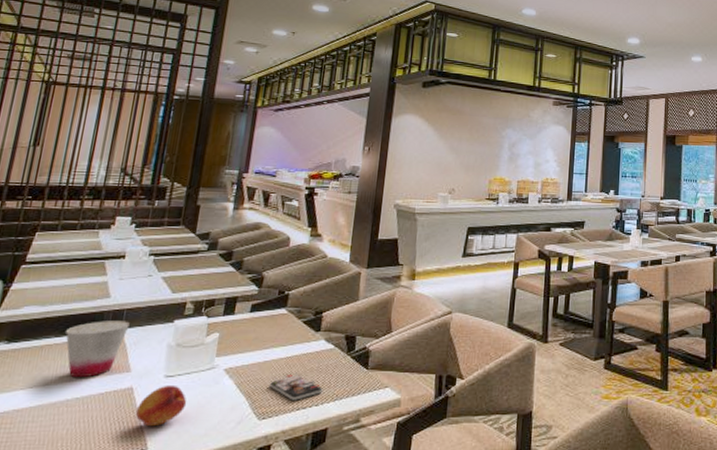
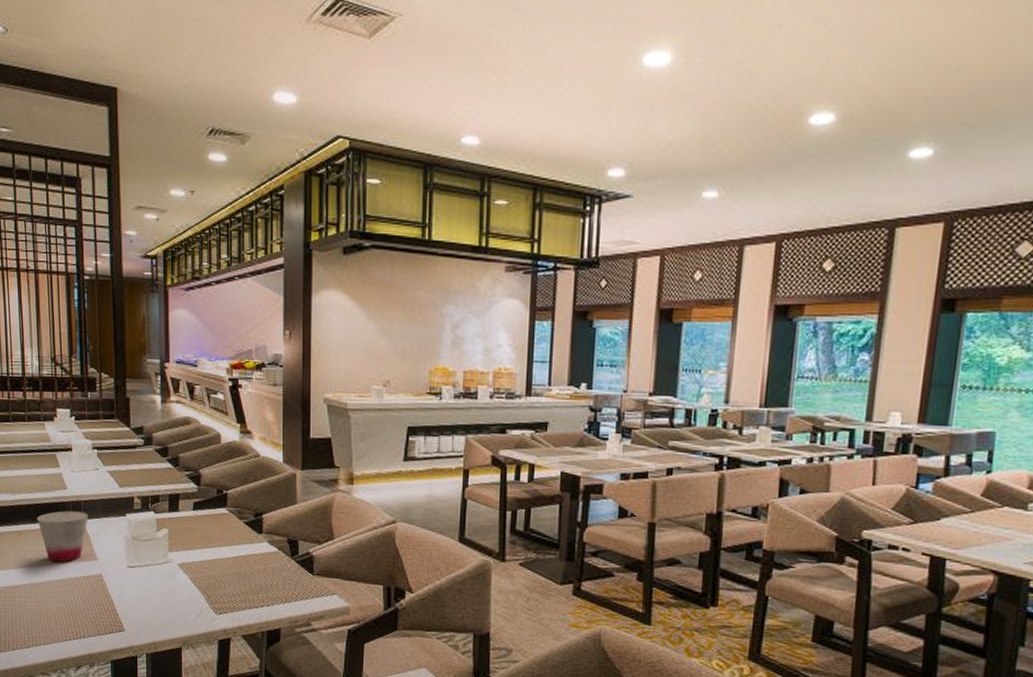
fruit: present [135,384,187,427] -> none [108,574,150,612]
smartphone: present [268,372,323,401] -> none [220,572,272,600]

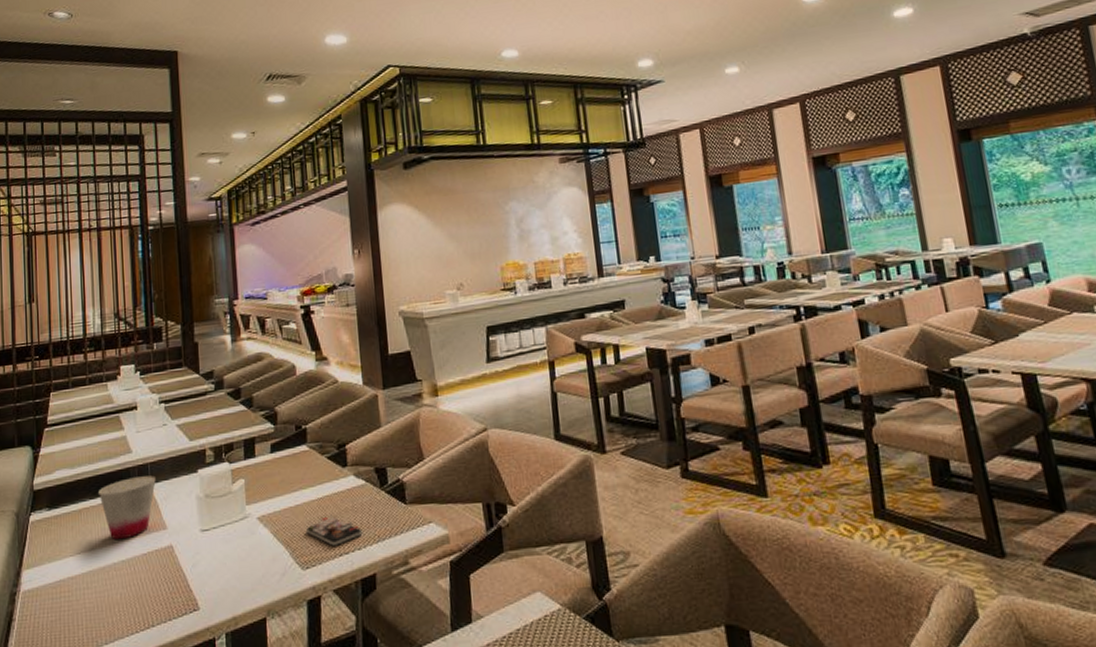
smartphone: none [220,572,272,600] -> present [305,514,363,546]

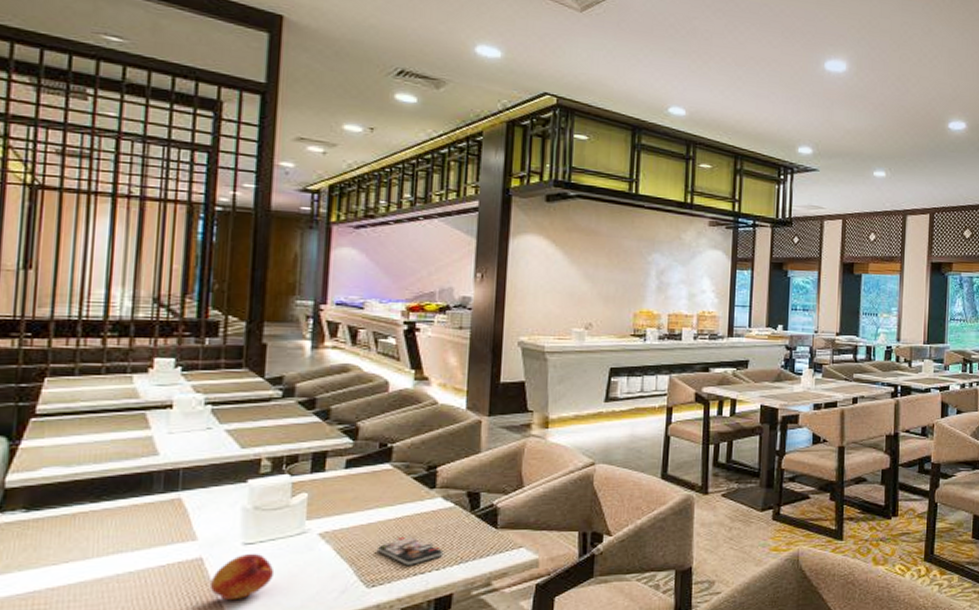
cup: present [98,475,156,540] -> none [104,482,189,550]
fruit: none [180,539,228,586] -> present [209,553,275,601]

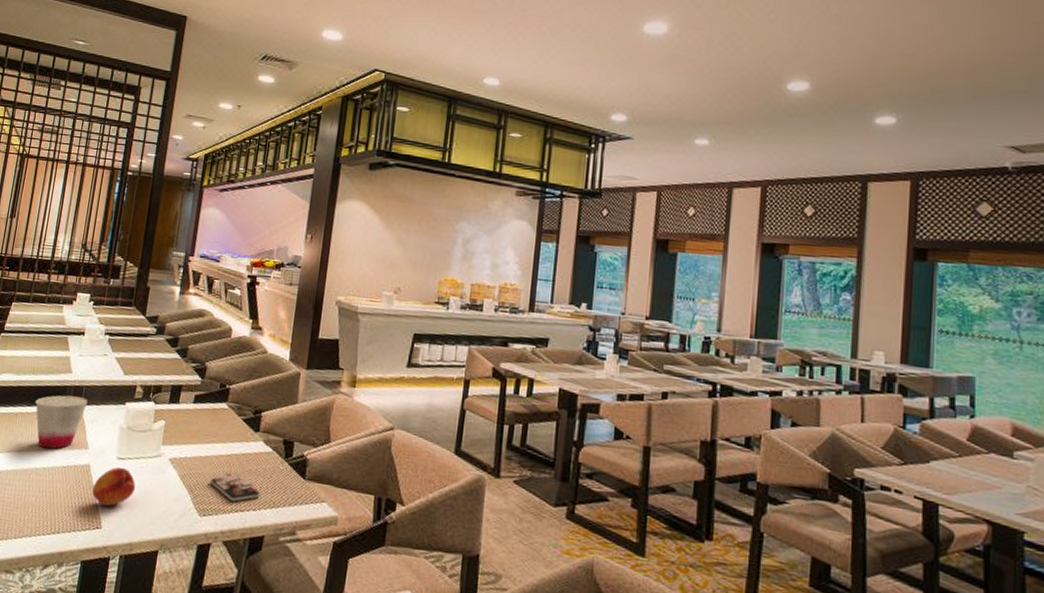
cup: none [104,482,189,550] -> present [35,395,88,449]

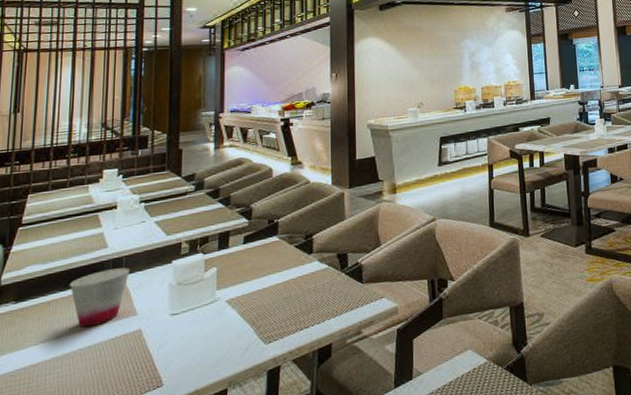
fruit: present [92,467,136,507] -> none [147,321,195,365]
smartphone: present [209,472,261,502] -> none [270,294,323,322]

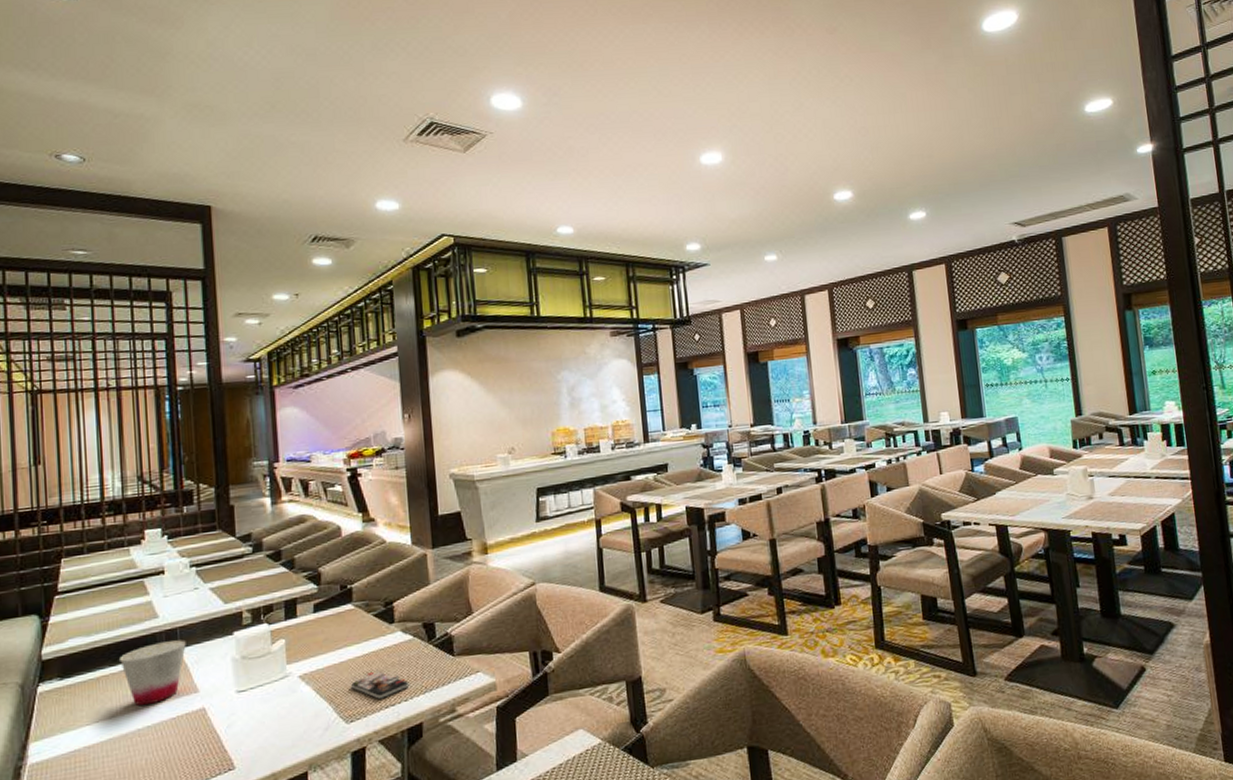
smartphone: none [270,294,323,322] -> present [350,669,410,699]

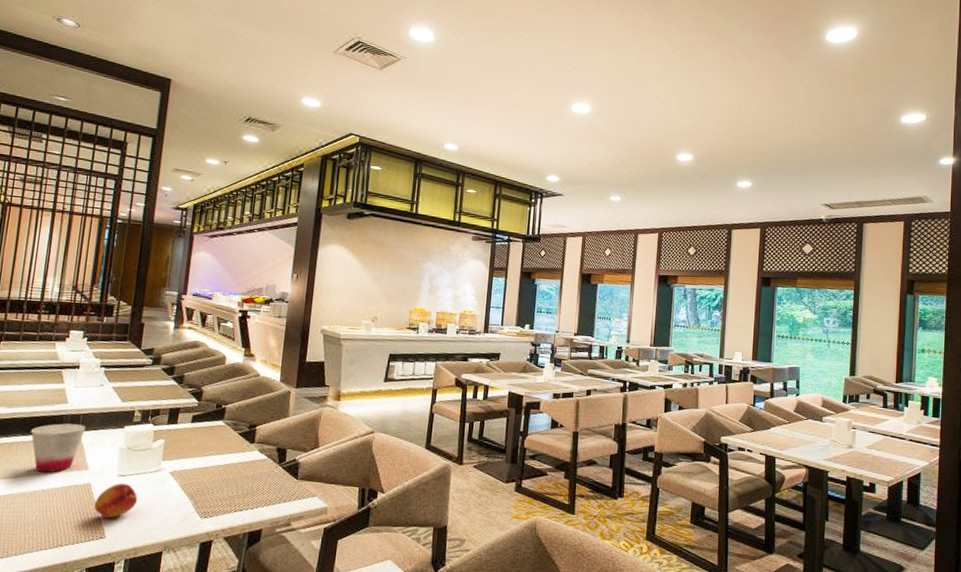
fruit: none [213,699,267,746] -> present [94,483,138,519]
smartphone: present [350,669,410,699] -> none [209,478,258,503]

